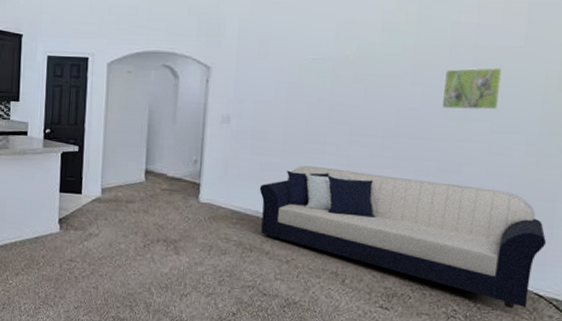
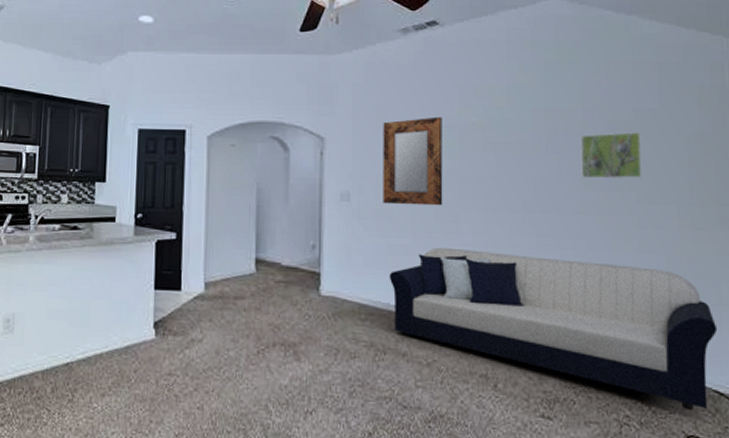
home mirror: none [259,50,319,130] -> present [383,116,443,206]

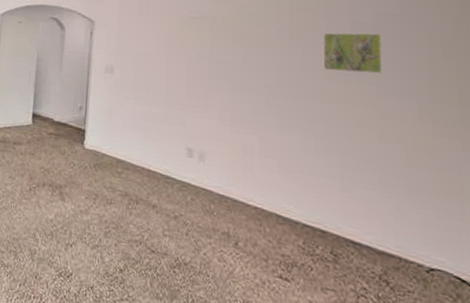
home mirror: present [383,116,443,206] -> none [141,9,196,84]
sofa: present [389,247,718,411] -> none [143,118,460,293]

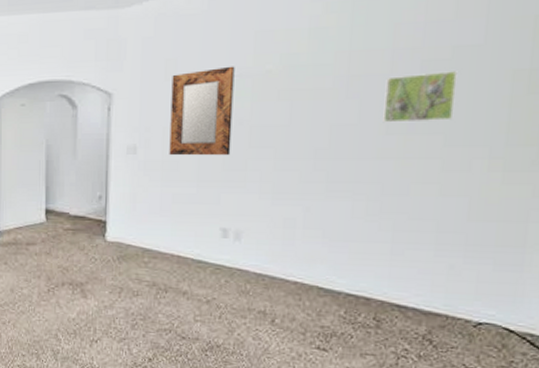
home mirror: none [141,9,196,84] -> present [169,66,235,156]

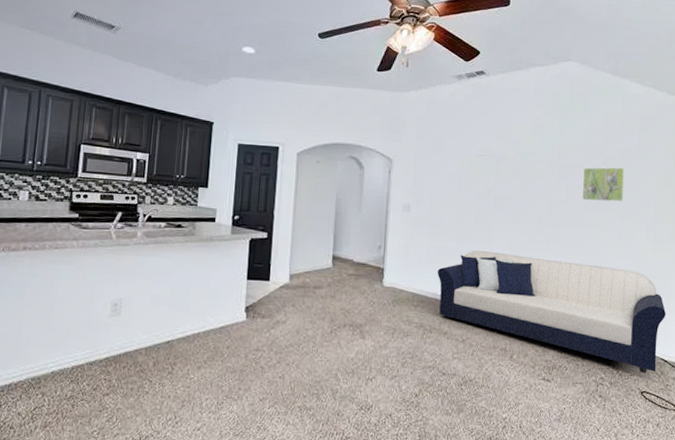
home mirror: present [169,66,235,156] -> none [435,147,484,218]
sofa: none [172,195,518,346] -> present [437,250,667,374]

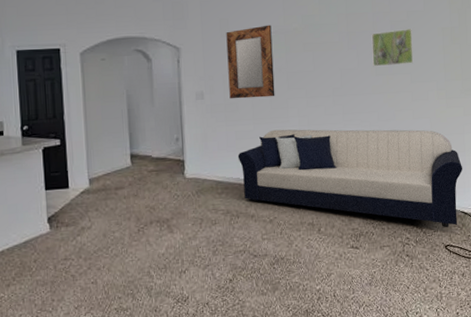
home mirror: none [435,147,484,218] -> present [226,25,275,99]

